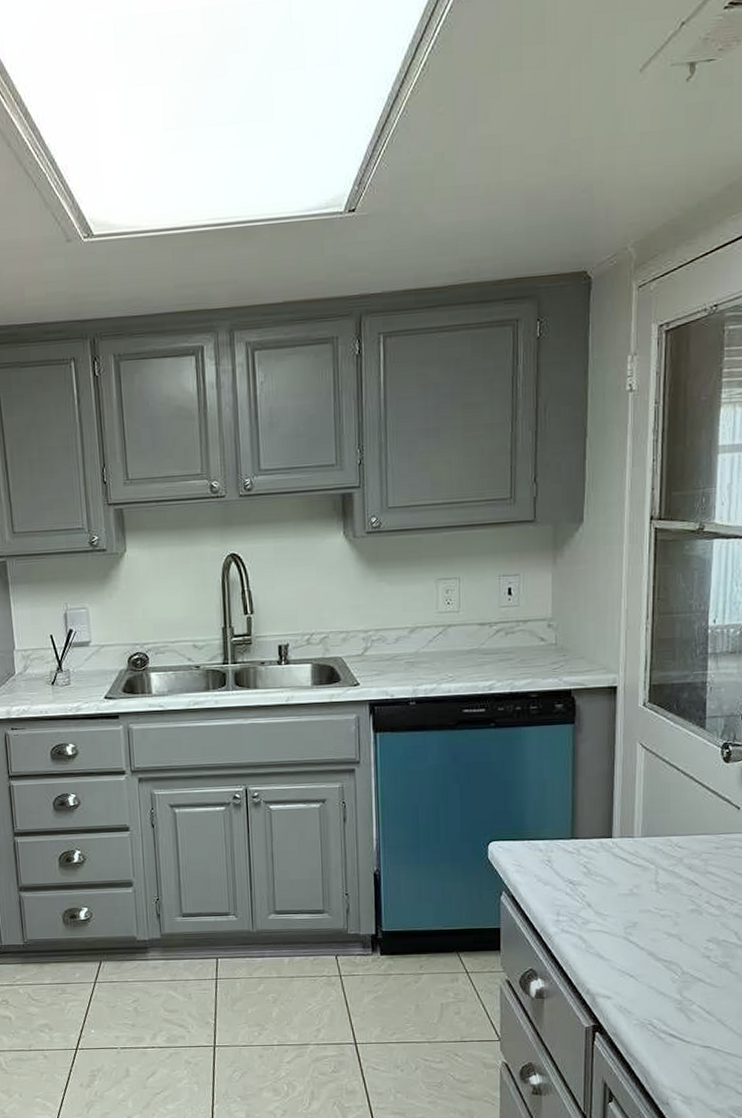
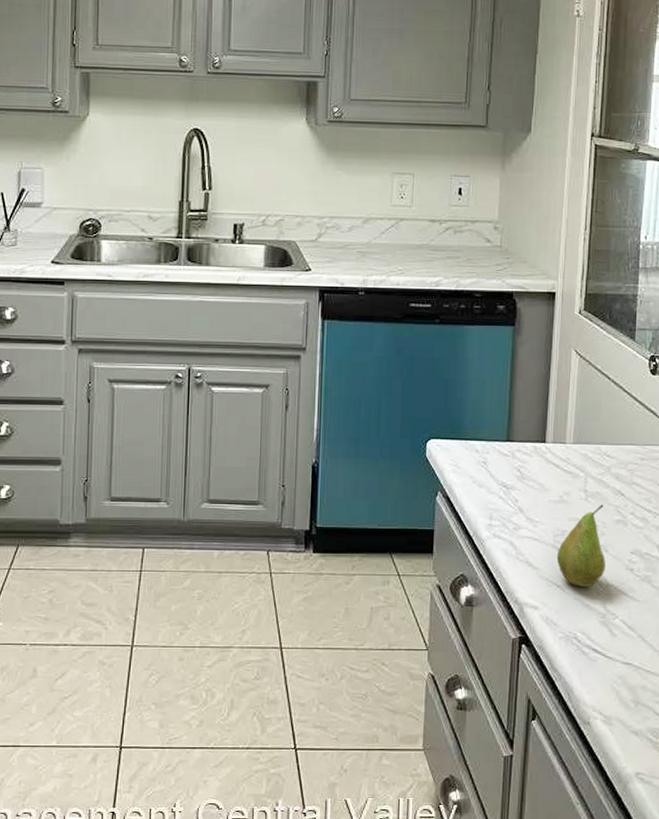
fruit: none [628,895,680,977] -> present [556,504,606,588]

